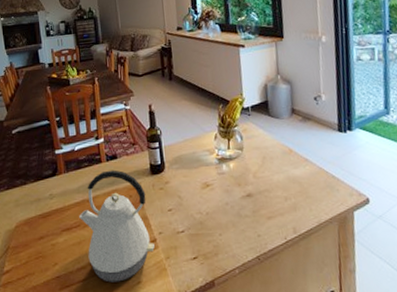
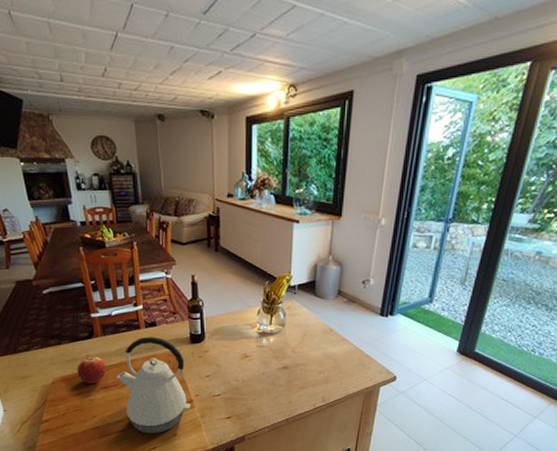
fruit: none [40,195,69,226] -> present [77,356,107,383]

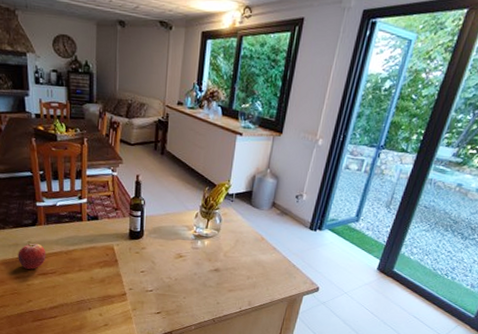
kettle: present [117,336,191,434] -> none [56,229,124,323]

